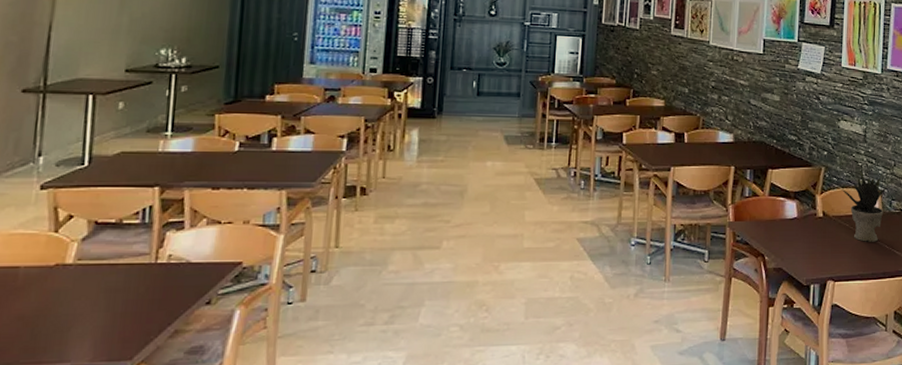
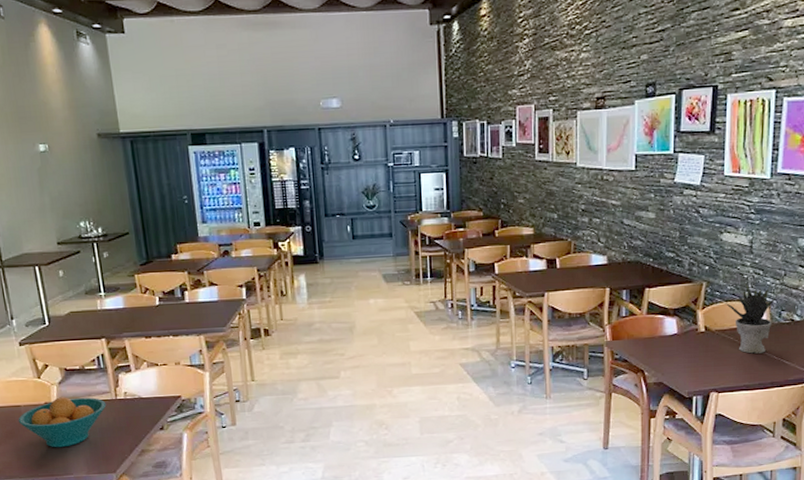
fruit bowl: none [10,257,141,325] -> present [18,397,107,448]

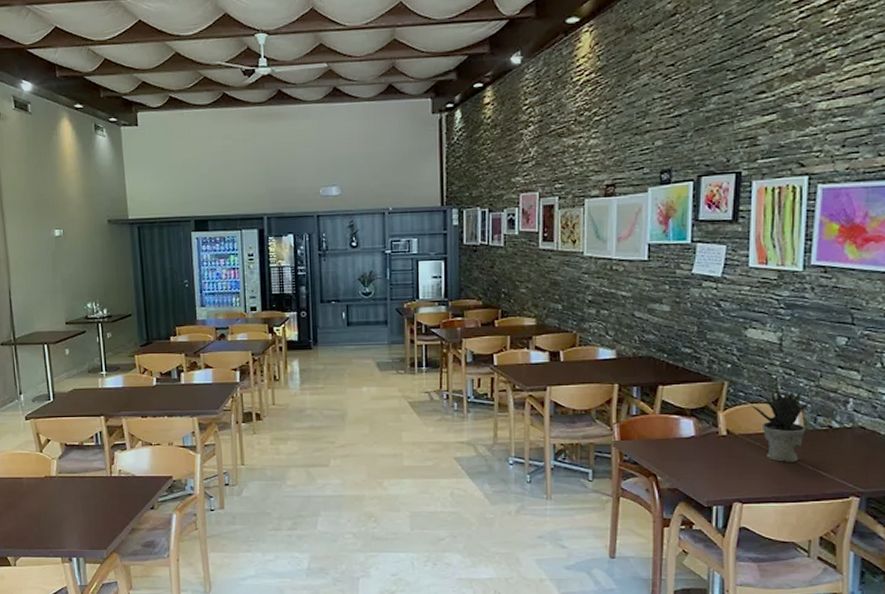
fruit bowl: present [18,397,107,448] -> none [19,471,102,521]

